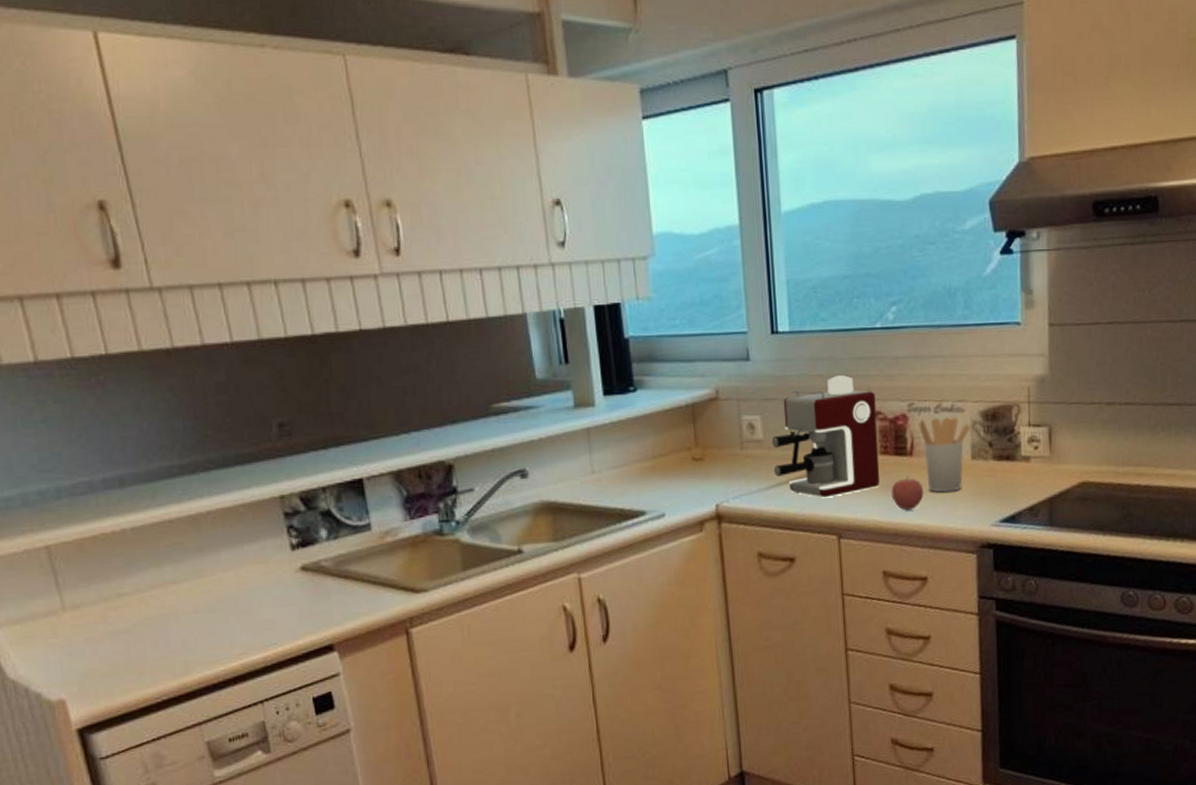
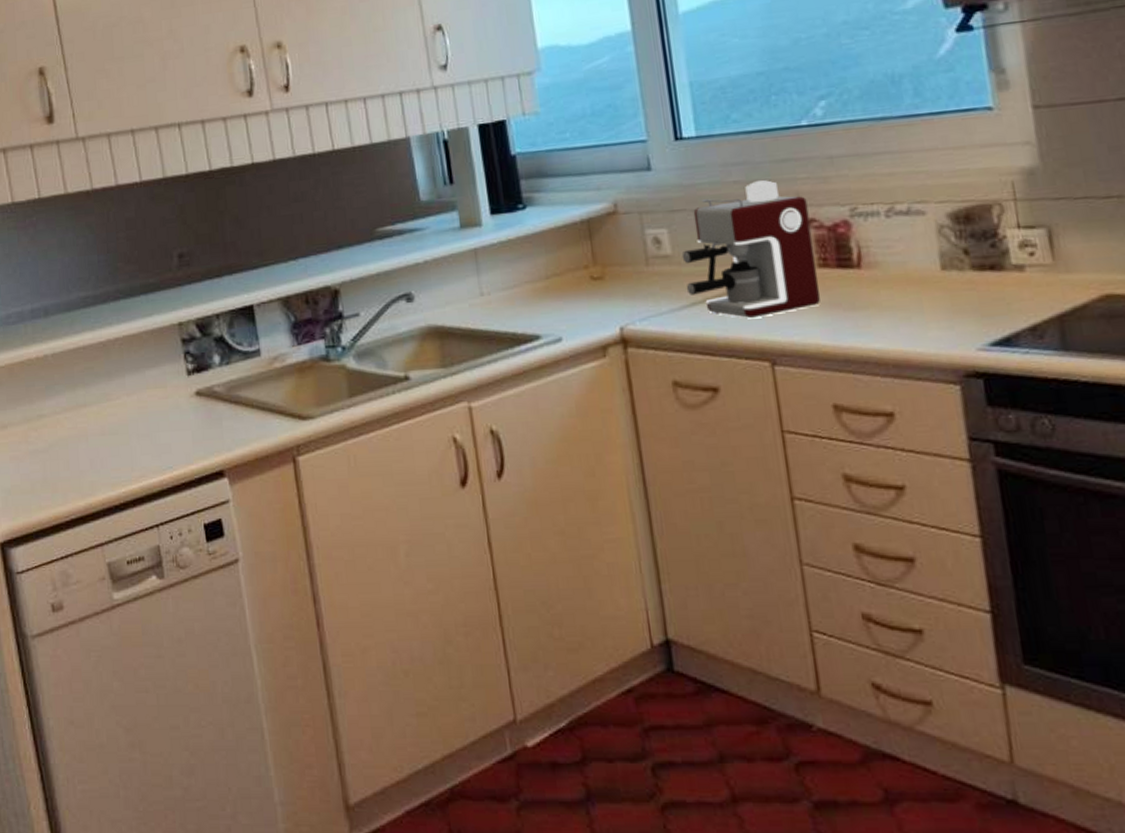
apple: present [891,475,924,511] -> none [836,291,880,333]
utensil holder: present [919,416,970,493] -> none [866,221,936,311]

